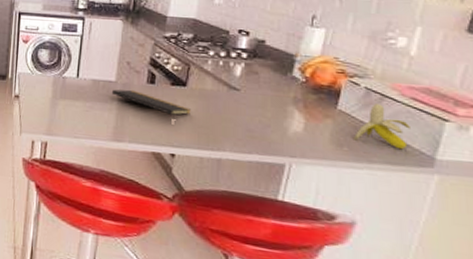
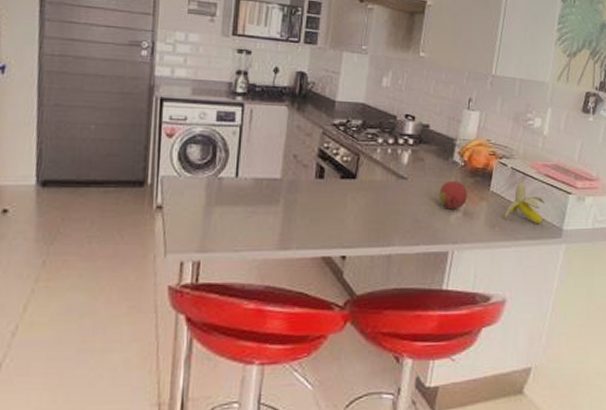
notepad: present [111,89,191,119] -> none [276,187,361,217]
fruit: none [275,95,309,124] -> present [439,180,467,210]

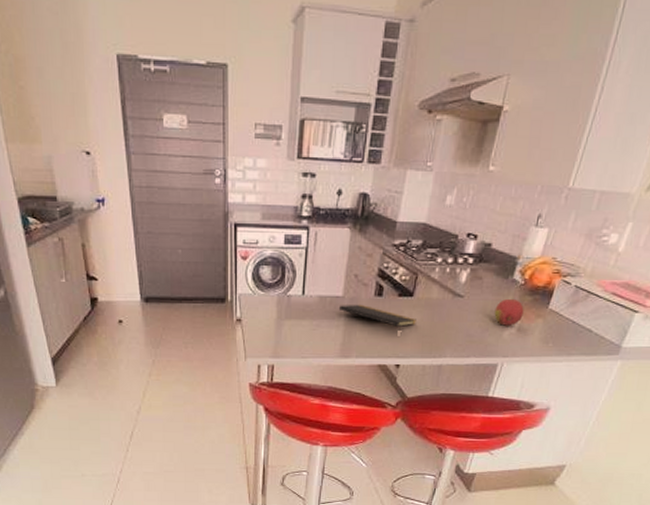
notepad: none [276,187,361,217] -> present [338,304,416,331]
banana: present [503,183,545,224] -> none [559,301,607,341]

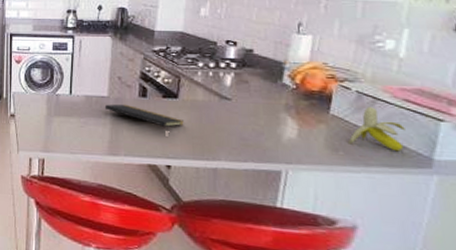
fruit: present [494,298,524,326] -> none [267,102,302,131]
banana: none [559,301,607,341] -> present [349,107,405,152]

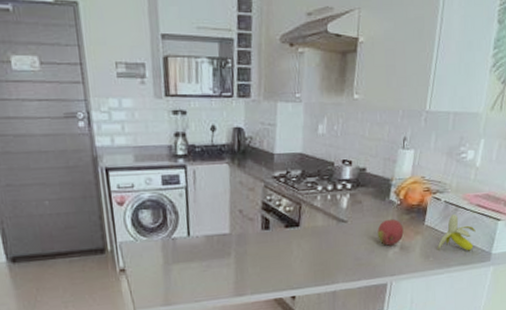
notepad: present [104,104,184,131] -> none [227,239,306,262]
fruit: none [267,102,302,131] -> present [377,218,404,246]

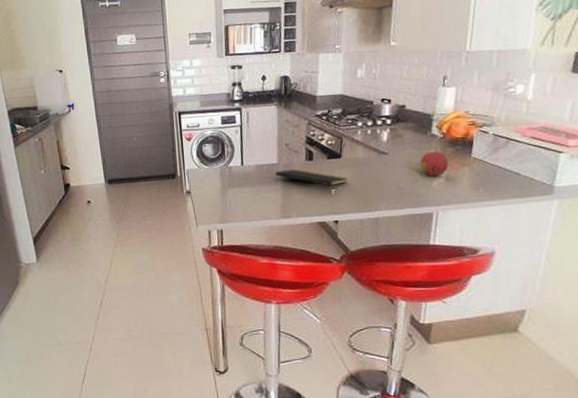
notepad: none [227,239,306,262] -> present [275,168,348,189]
banana: present [437,214,476,251] -> none [487,147,533,184]

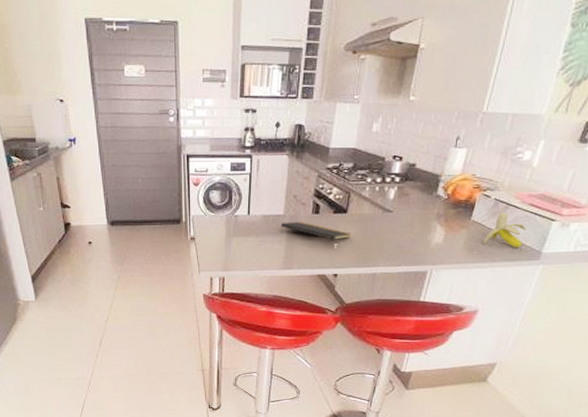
fruit: present [420,151,449,177] -> none [421,212,449,237]
banana: none [487,147,533,184] -> present [482,212,526,248]

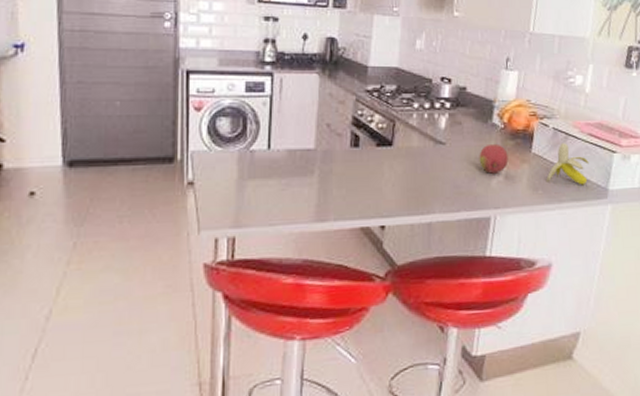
notepad: present [280,221,351,244] -> none [310,157,399,185]
fruit: none [421,212,449,237] -> present [479,143,509,174]

